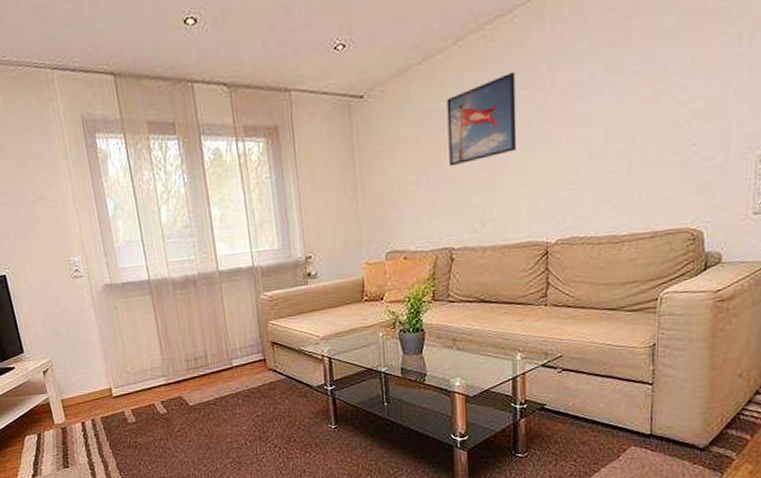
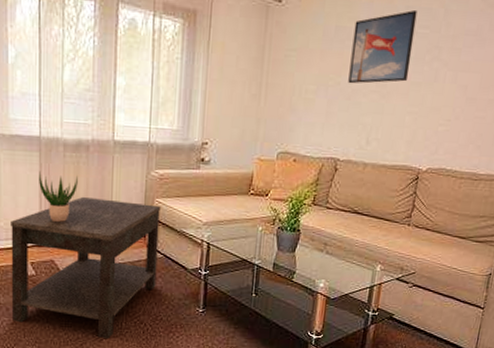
side table: none [136,327,284,467] -> present [11,196,162,339]
potted plant: none [154,311,192,359] -> present [39,170,78,222]

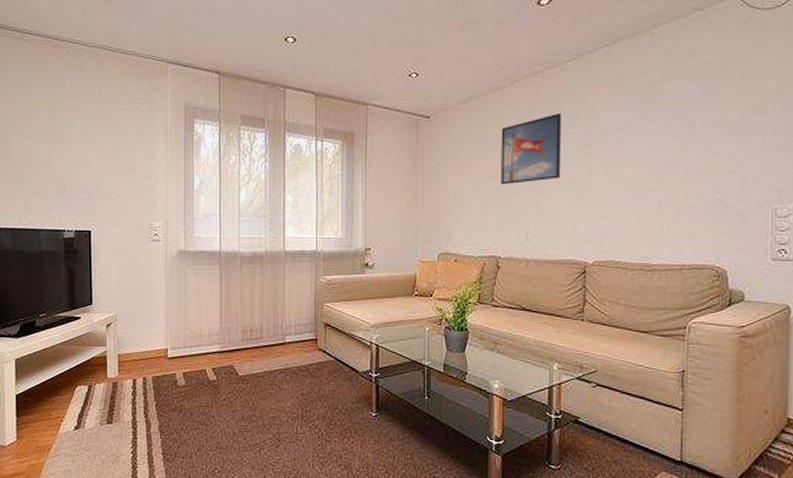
side table: present [11,196,162,339] -> none [195,304,331,445]
potted plant: present [39,170,78,222] -> none [220,282,253,329]

